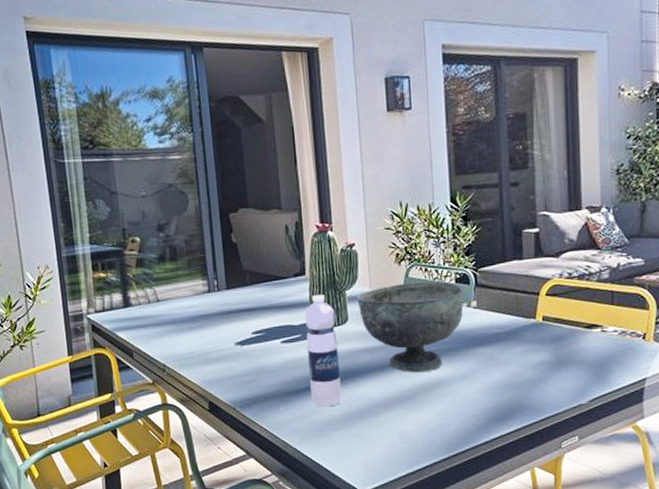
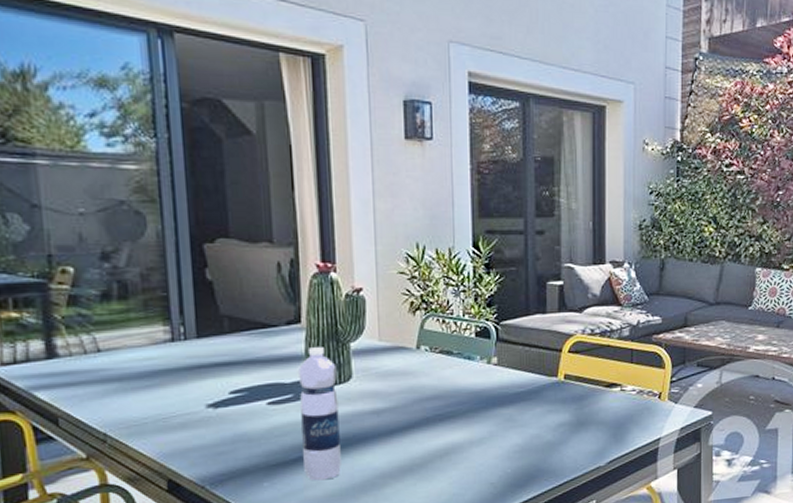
decorative bowl: present [357,281,464,373] -> none [363,334,483,438]

